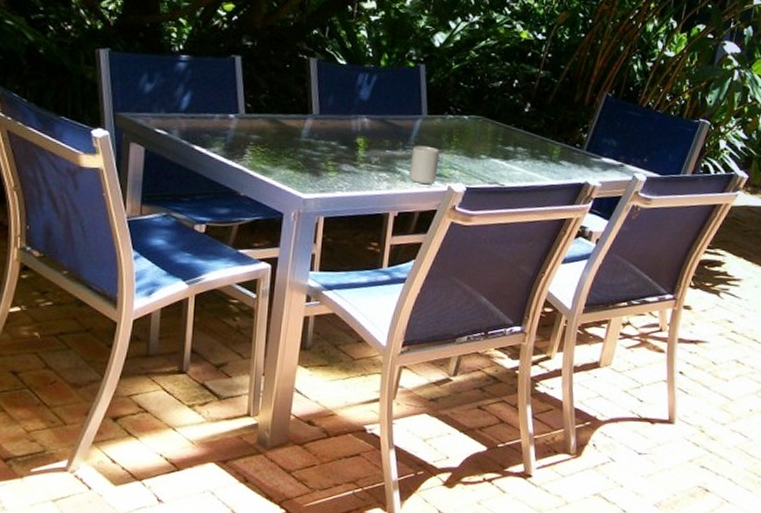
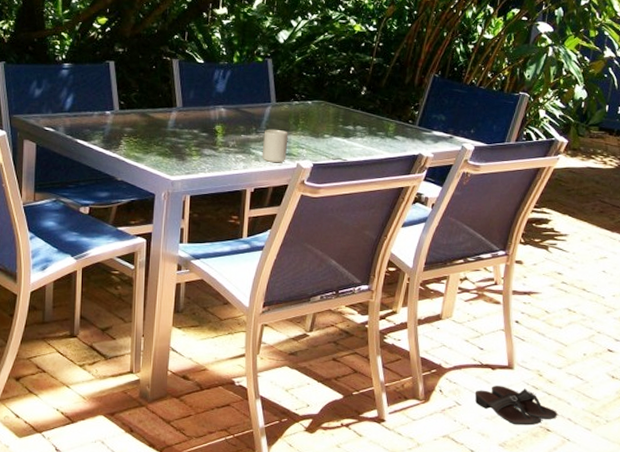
flip-flop: none [631,441,718,485] -> present [474,386,557,425]

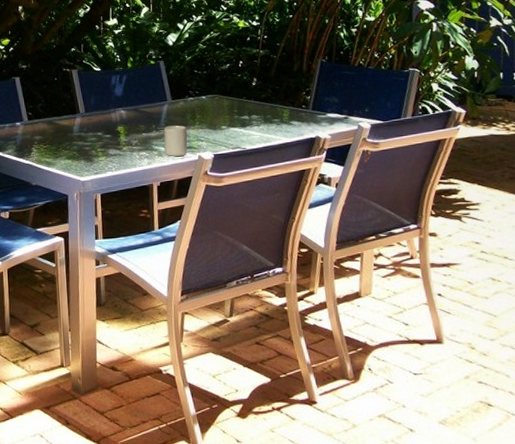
flip-flop: present [474,386,557,425] -> none [405,361,497,401]

